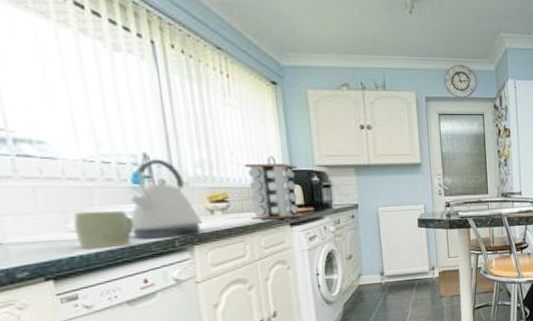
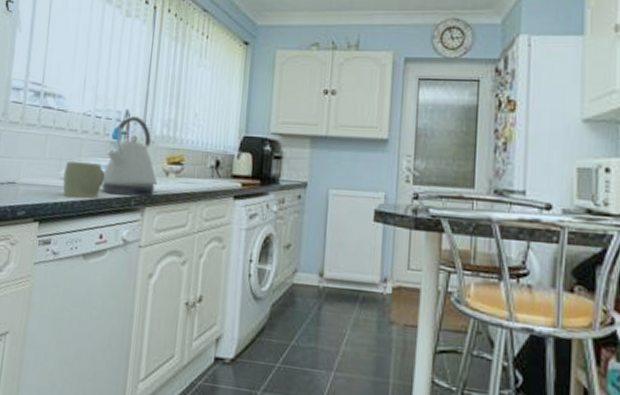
spice rack: present [243,155,303,221] -> none [199,118,253,192]

